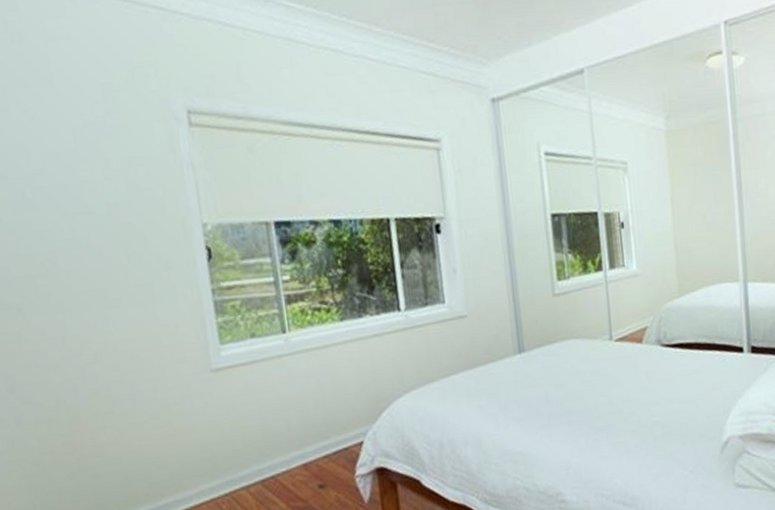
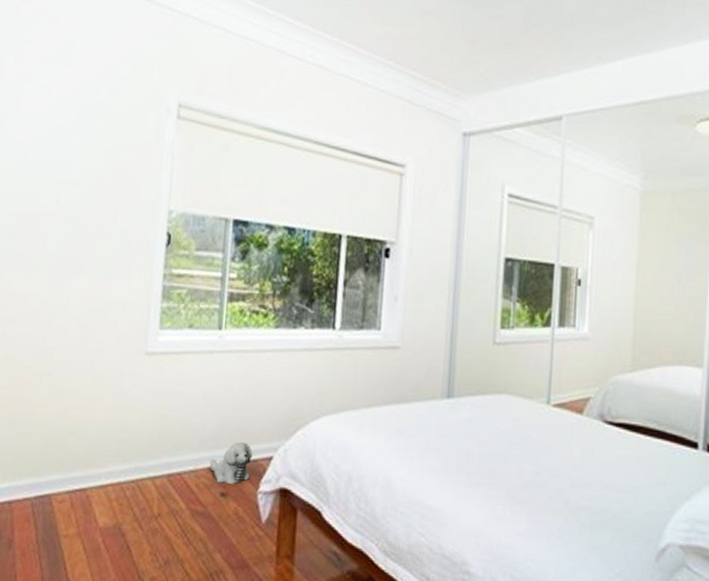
plush toy: none [301,434,344,477] -> present [209,442,253,484]

